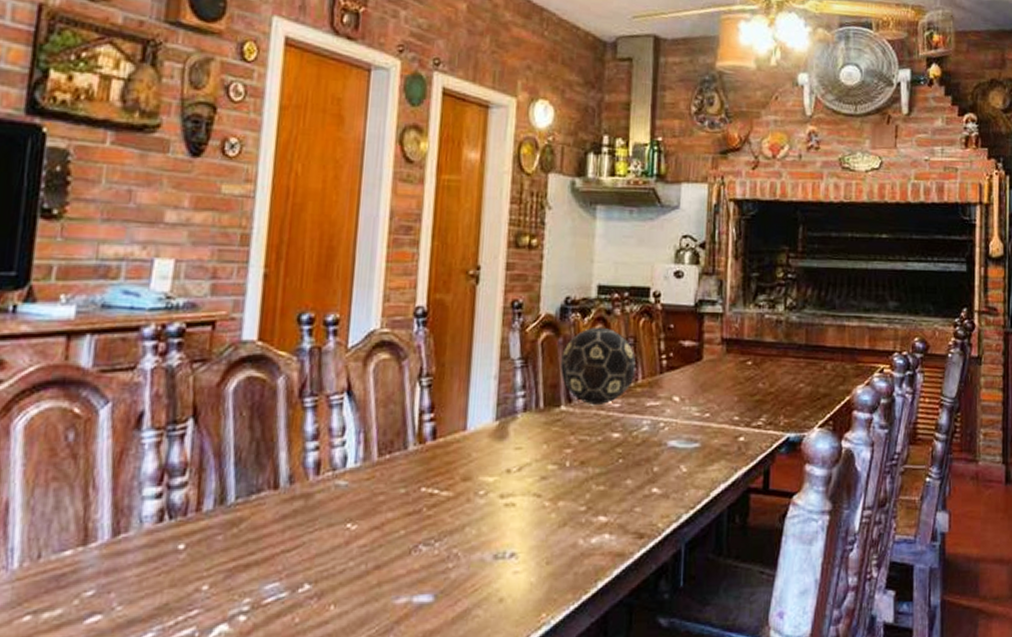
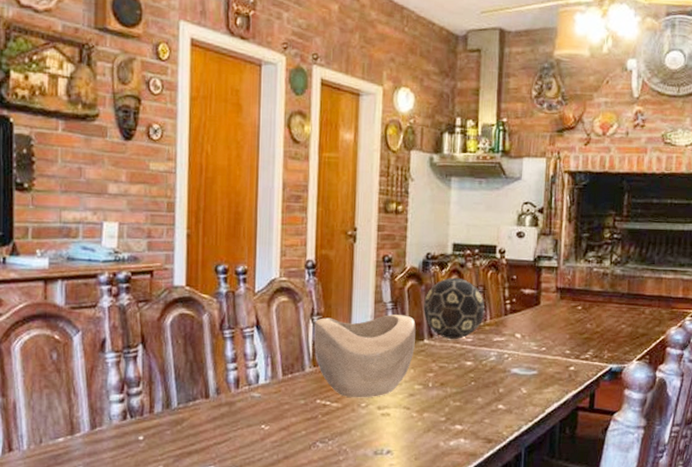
decorative bowl: none [421,374,551,484] -> present [314,314,416,398]

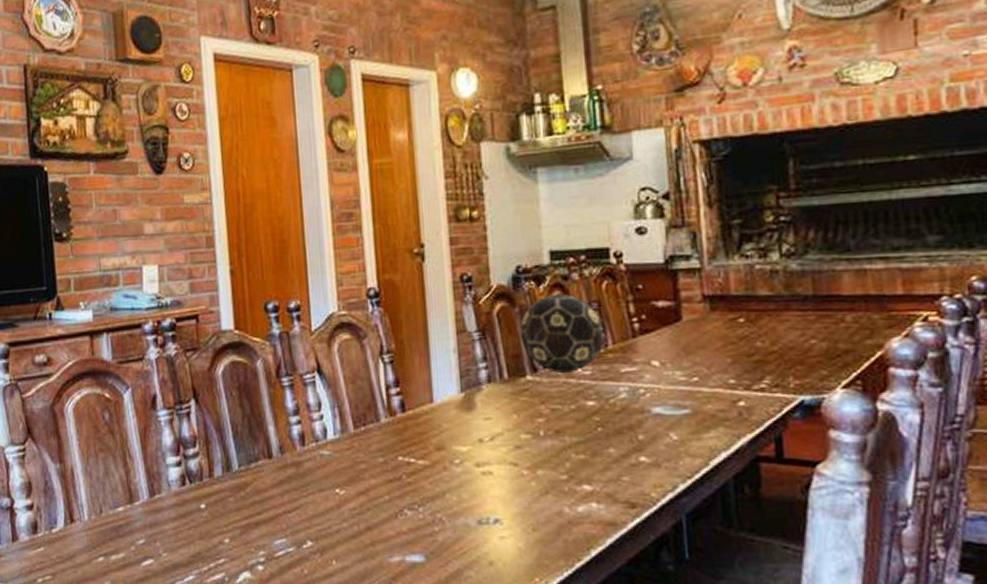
decorative bowl: present [314,314,416,398] -> none [385,346,515,453]

